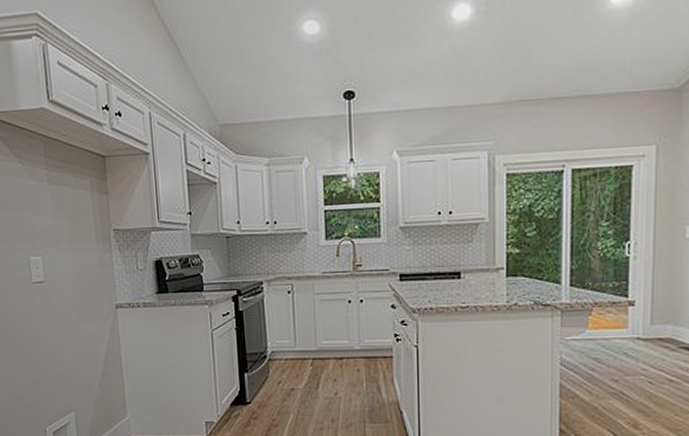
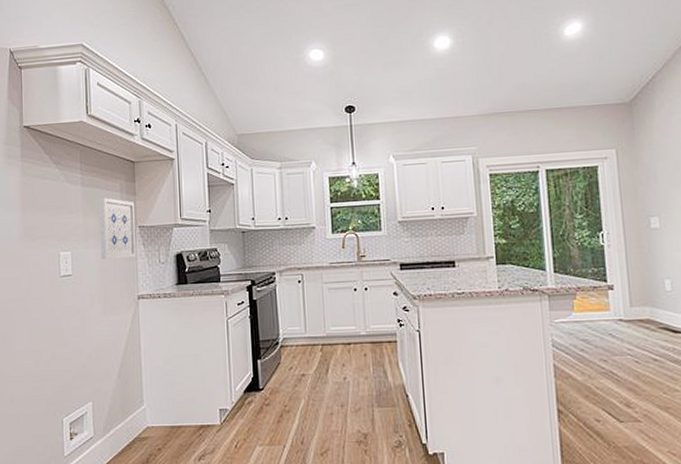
wall art: none [69,196,112,266] -> present [99,197,136,260]

